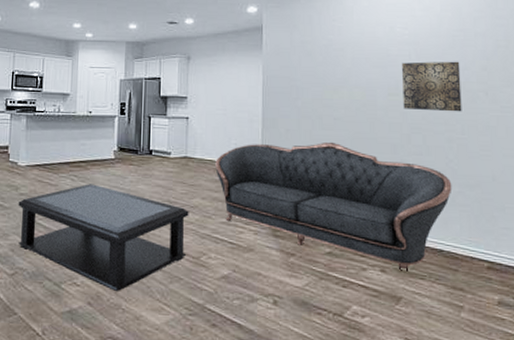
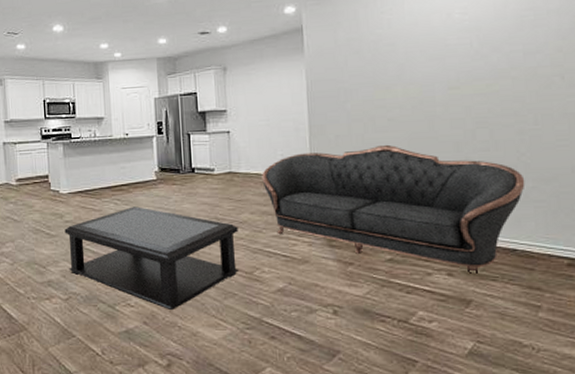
wall art: present [401,61,462,112] -> none [461,44,534,103]

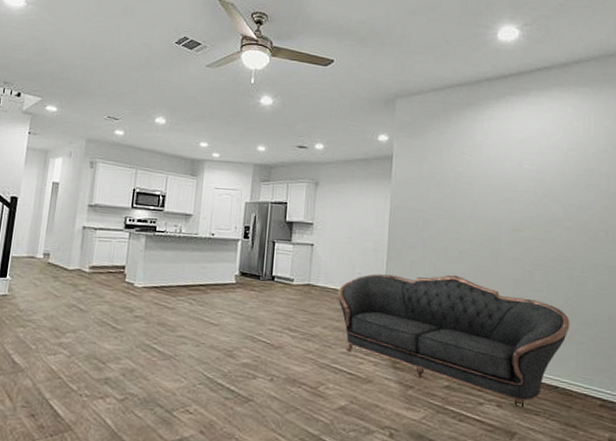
coffee table: present [64,206,238,311] -> none [130,308,309,421]

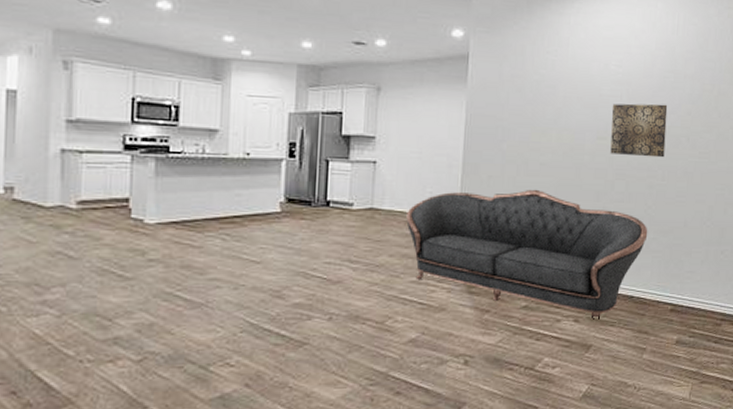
wall art: none [526,199,584,251] -> present [610,103,668,158]

